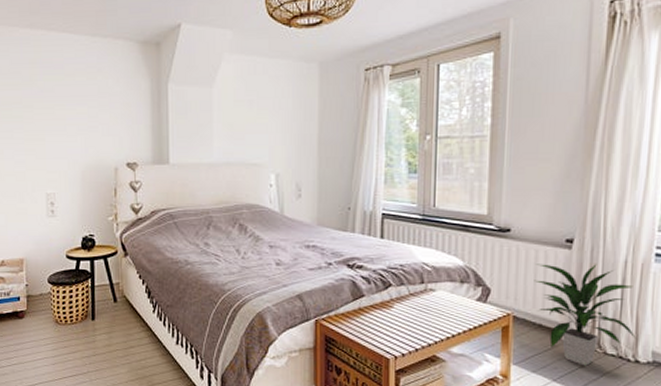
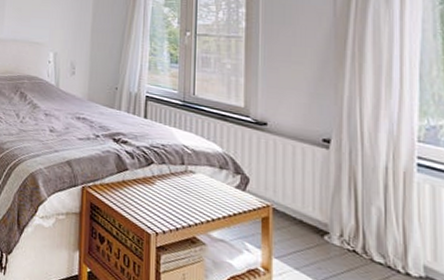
indoor plant: present [534,263,636,366] -> none [292,159,405,271]

